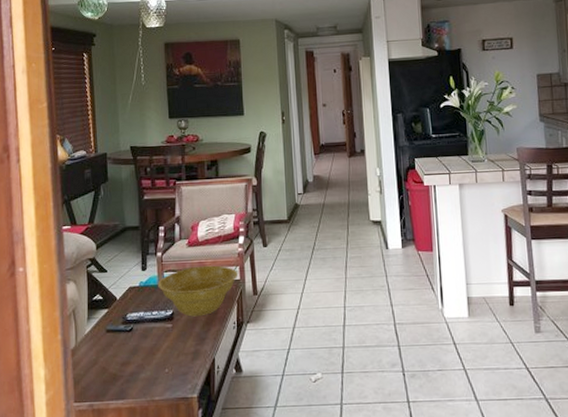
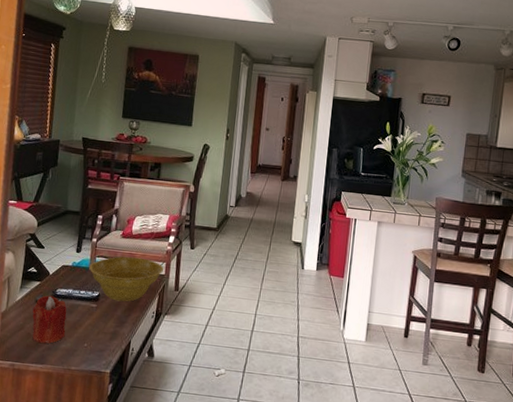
candle: none [104,322,143,377] -> present [32,295,67,344]

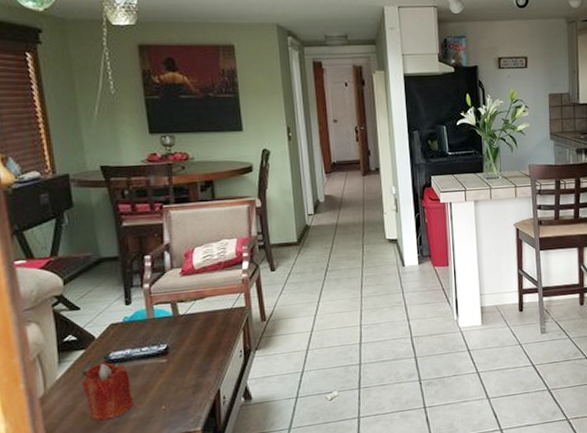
planter bowl: present [89,256,164,302] -> none [147,293,243,349]

